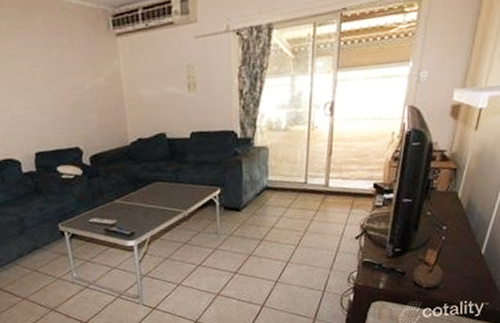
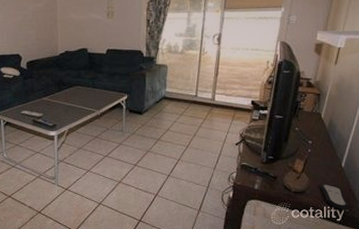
remote control: none [457,275,489,304] -> present [321,184,348,210]

